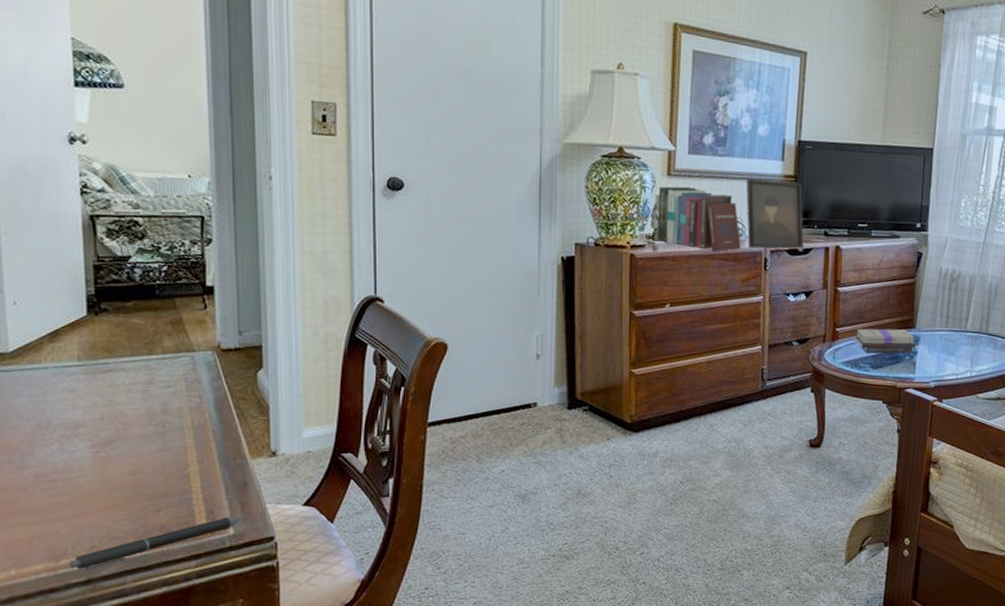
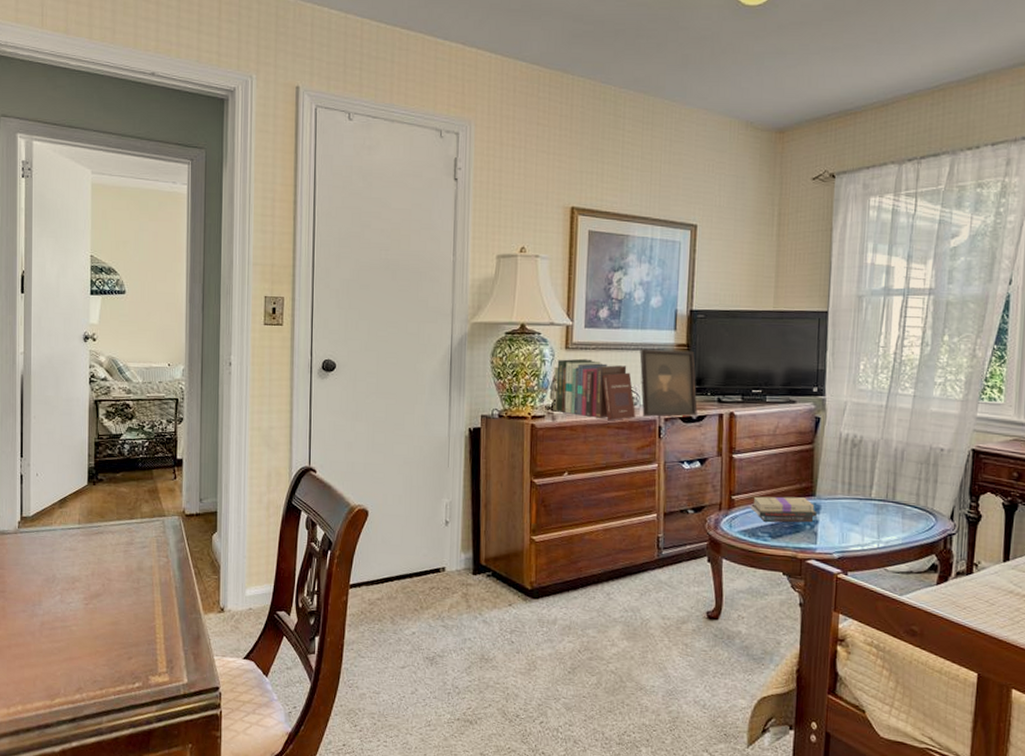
pen: present [69,517,244,571] -> none [61,666,196,710]

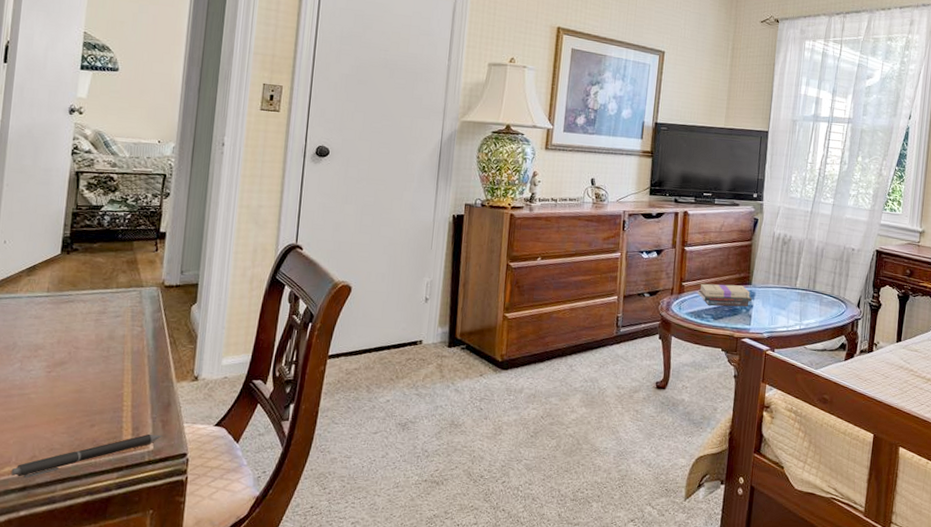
pen: none [61,666,196,710] -> present [11,434,163,479]
books: present [553,358,636,421] -> none [531,158,604,214]
picture frame: present [639,348,698,417] -> none [609,152,658,213]

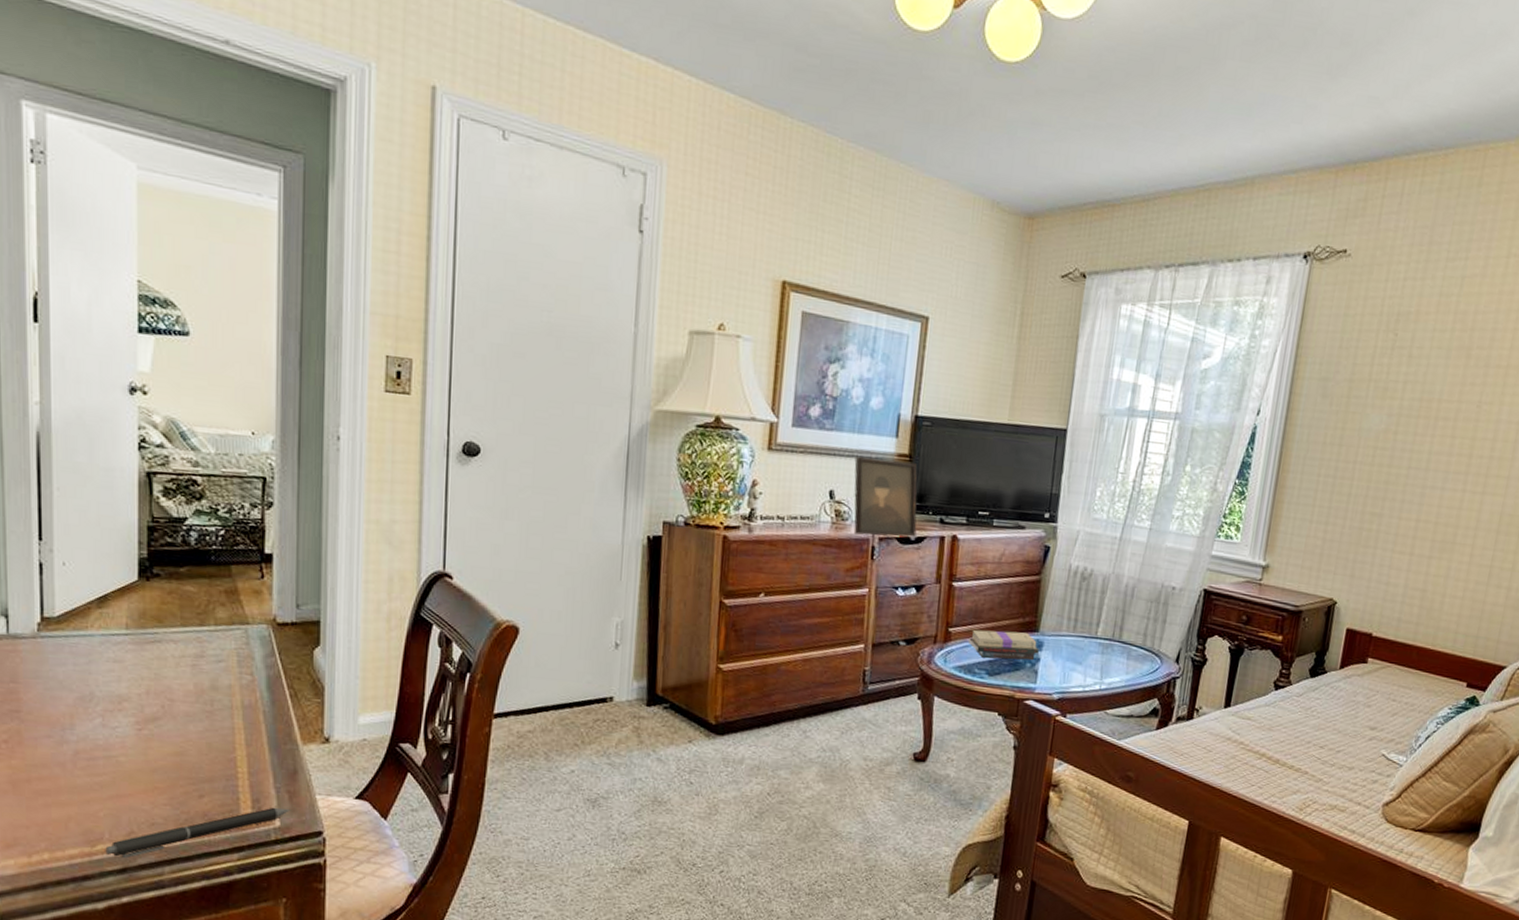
picture frame: none [609,152,658,213] -> present [854,455,918,538]

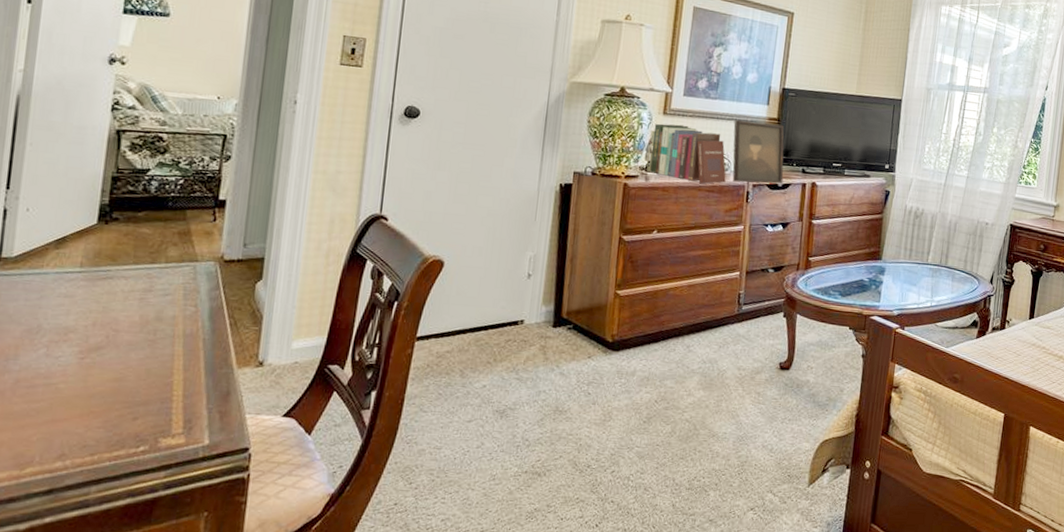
pen: present [105,807,291,859] -> none [33,426,221,480]
books: none [749,461,846,537] -> present [646,123,726,184]
books: present [969,629,1039,661] -> none [825,258,882,283]

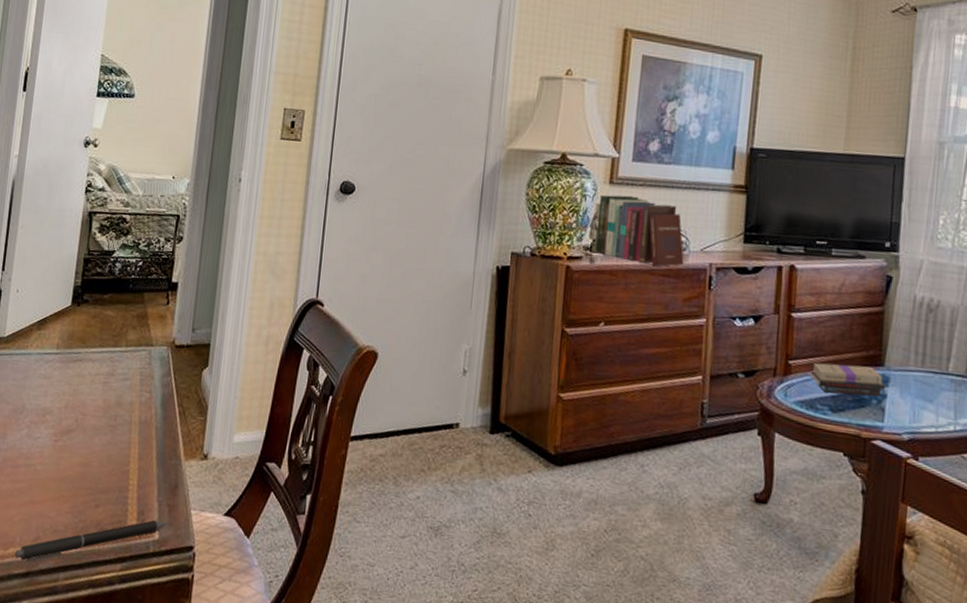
pen: none [33,426,221,480] -> present [15,520,169,563]
picture frame: present [732,119,785,184] -> none [691,187,754,267]
books: none [825,258,882,283] -> present [810,362,885,397]

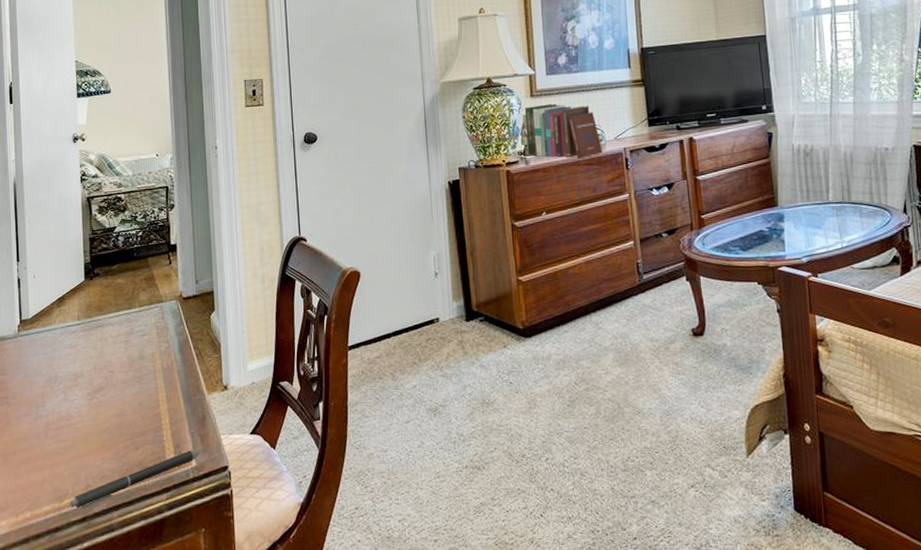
books: present [810,362,885,397] -> none [720,209,782,236]

